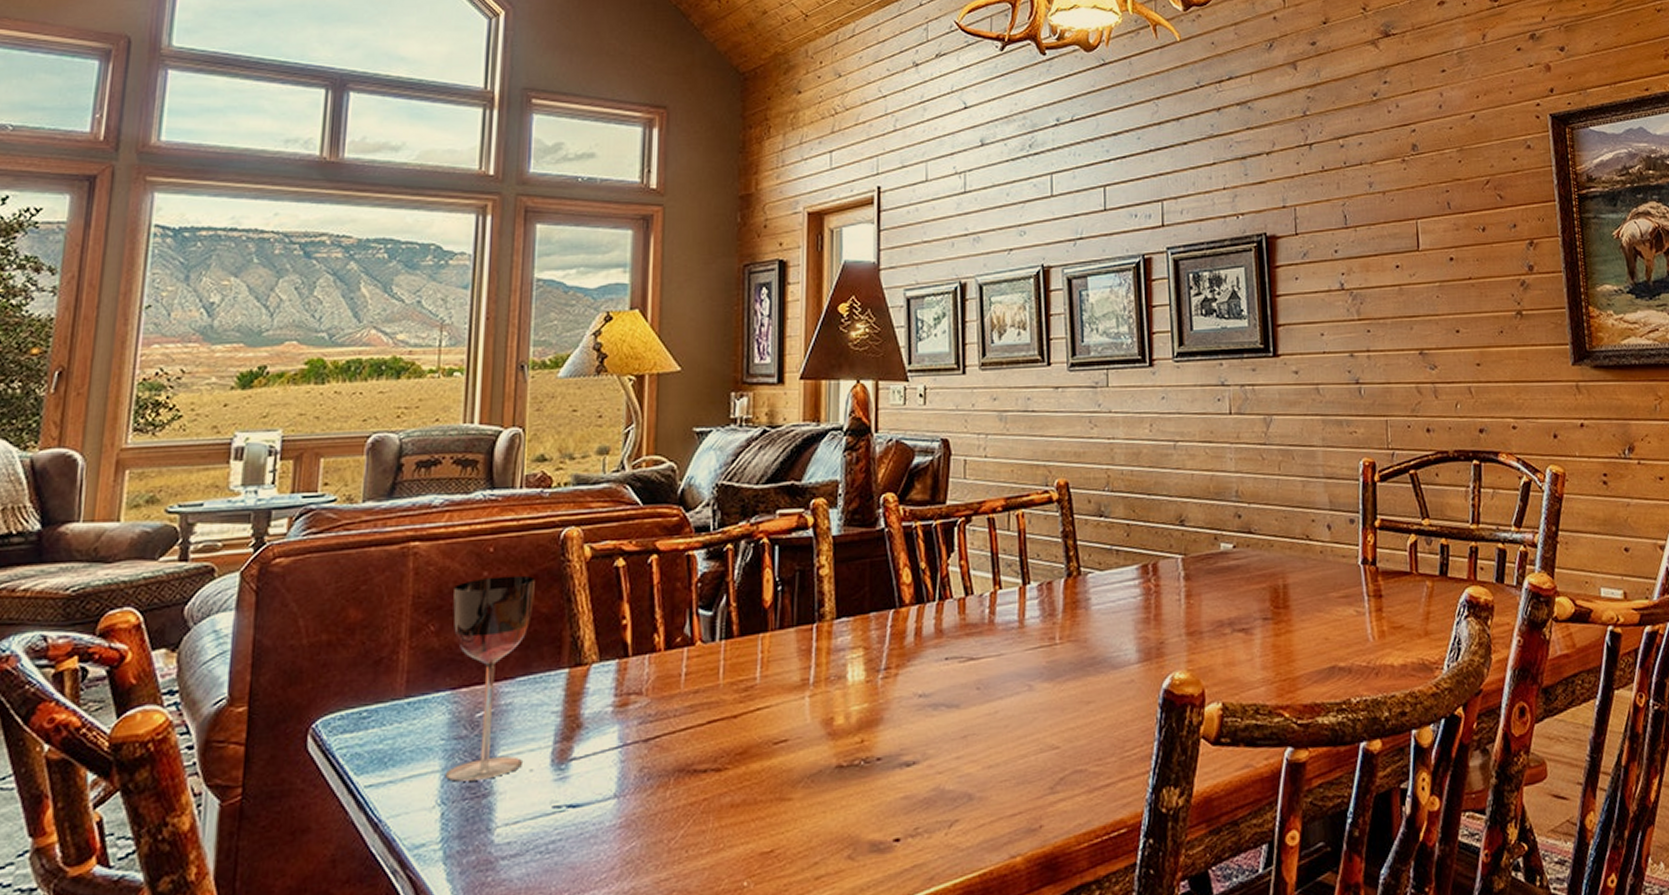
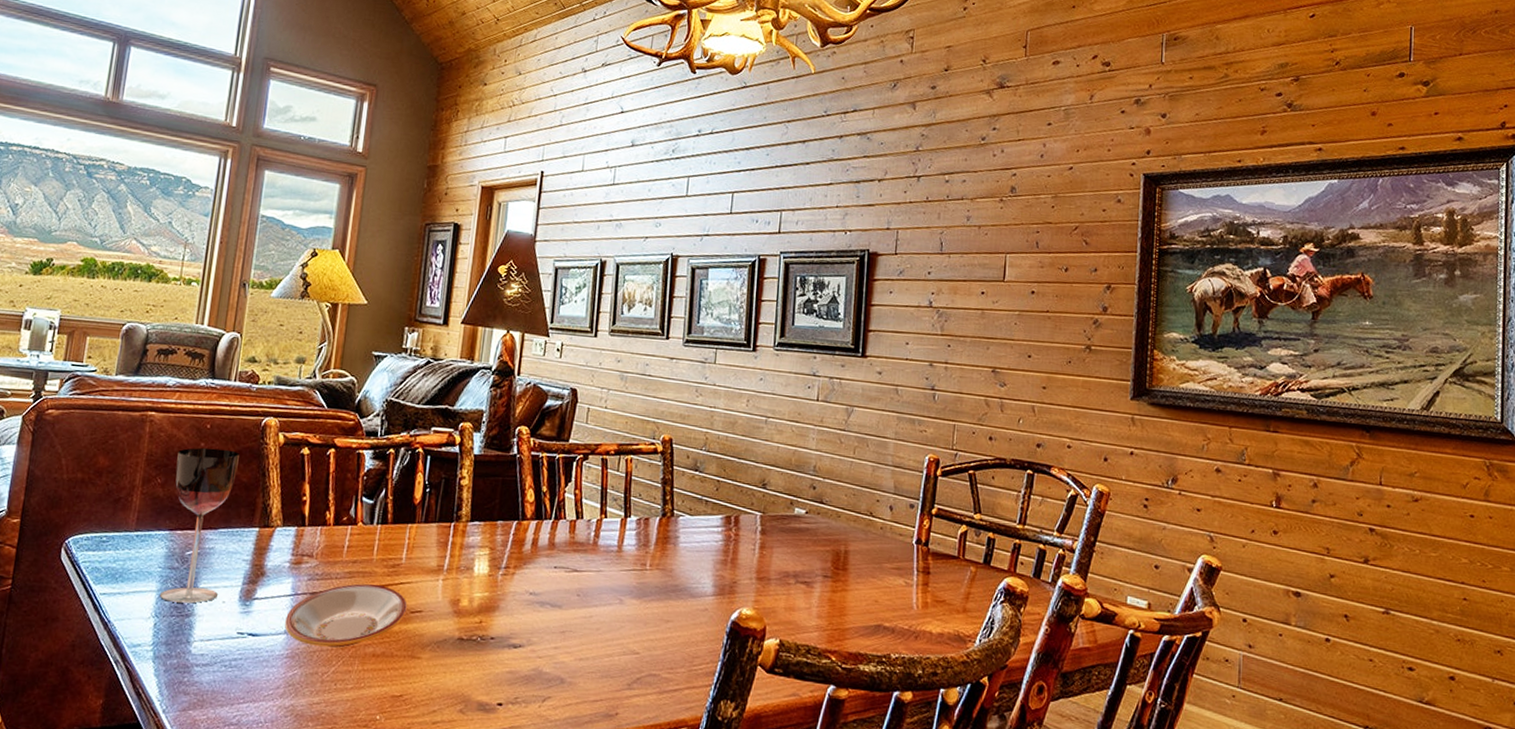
plate: none [614,716,768,807] -> present [285,583,407,648]

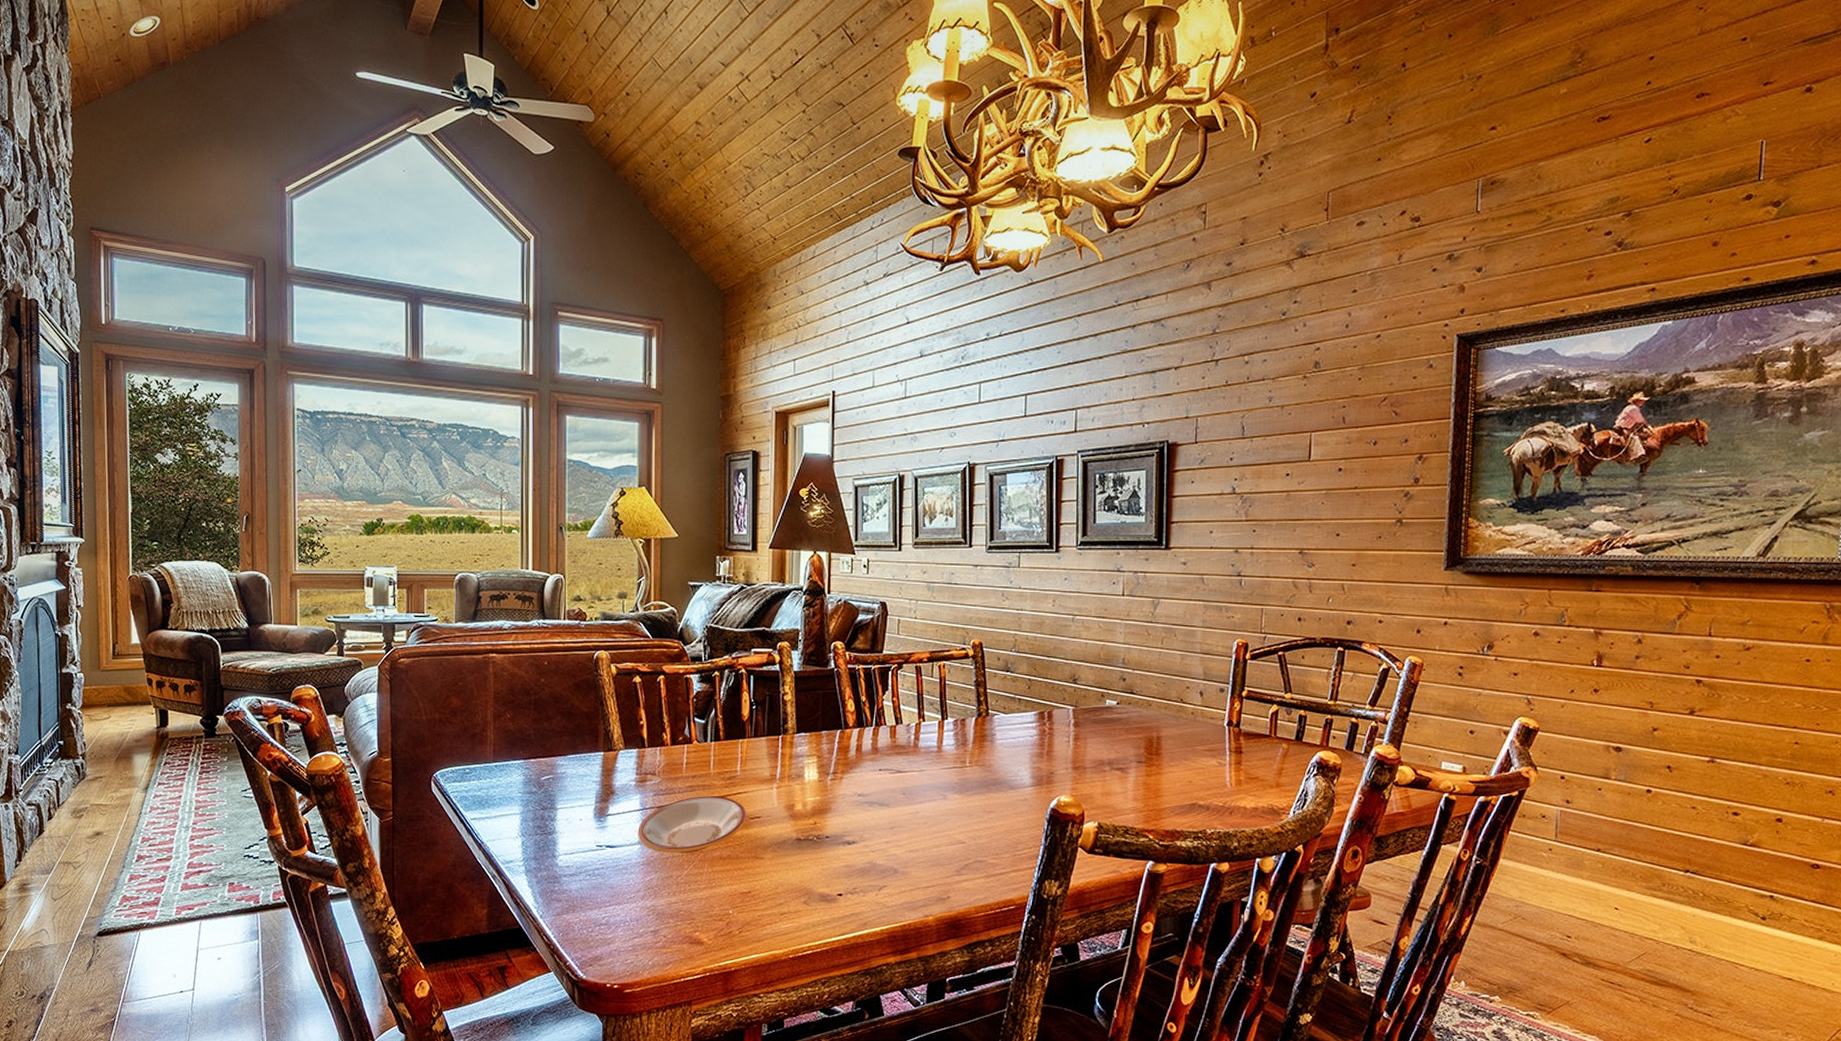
wineglass: present [159,447,239,604] -> none [522,683,577,823]

